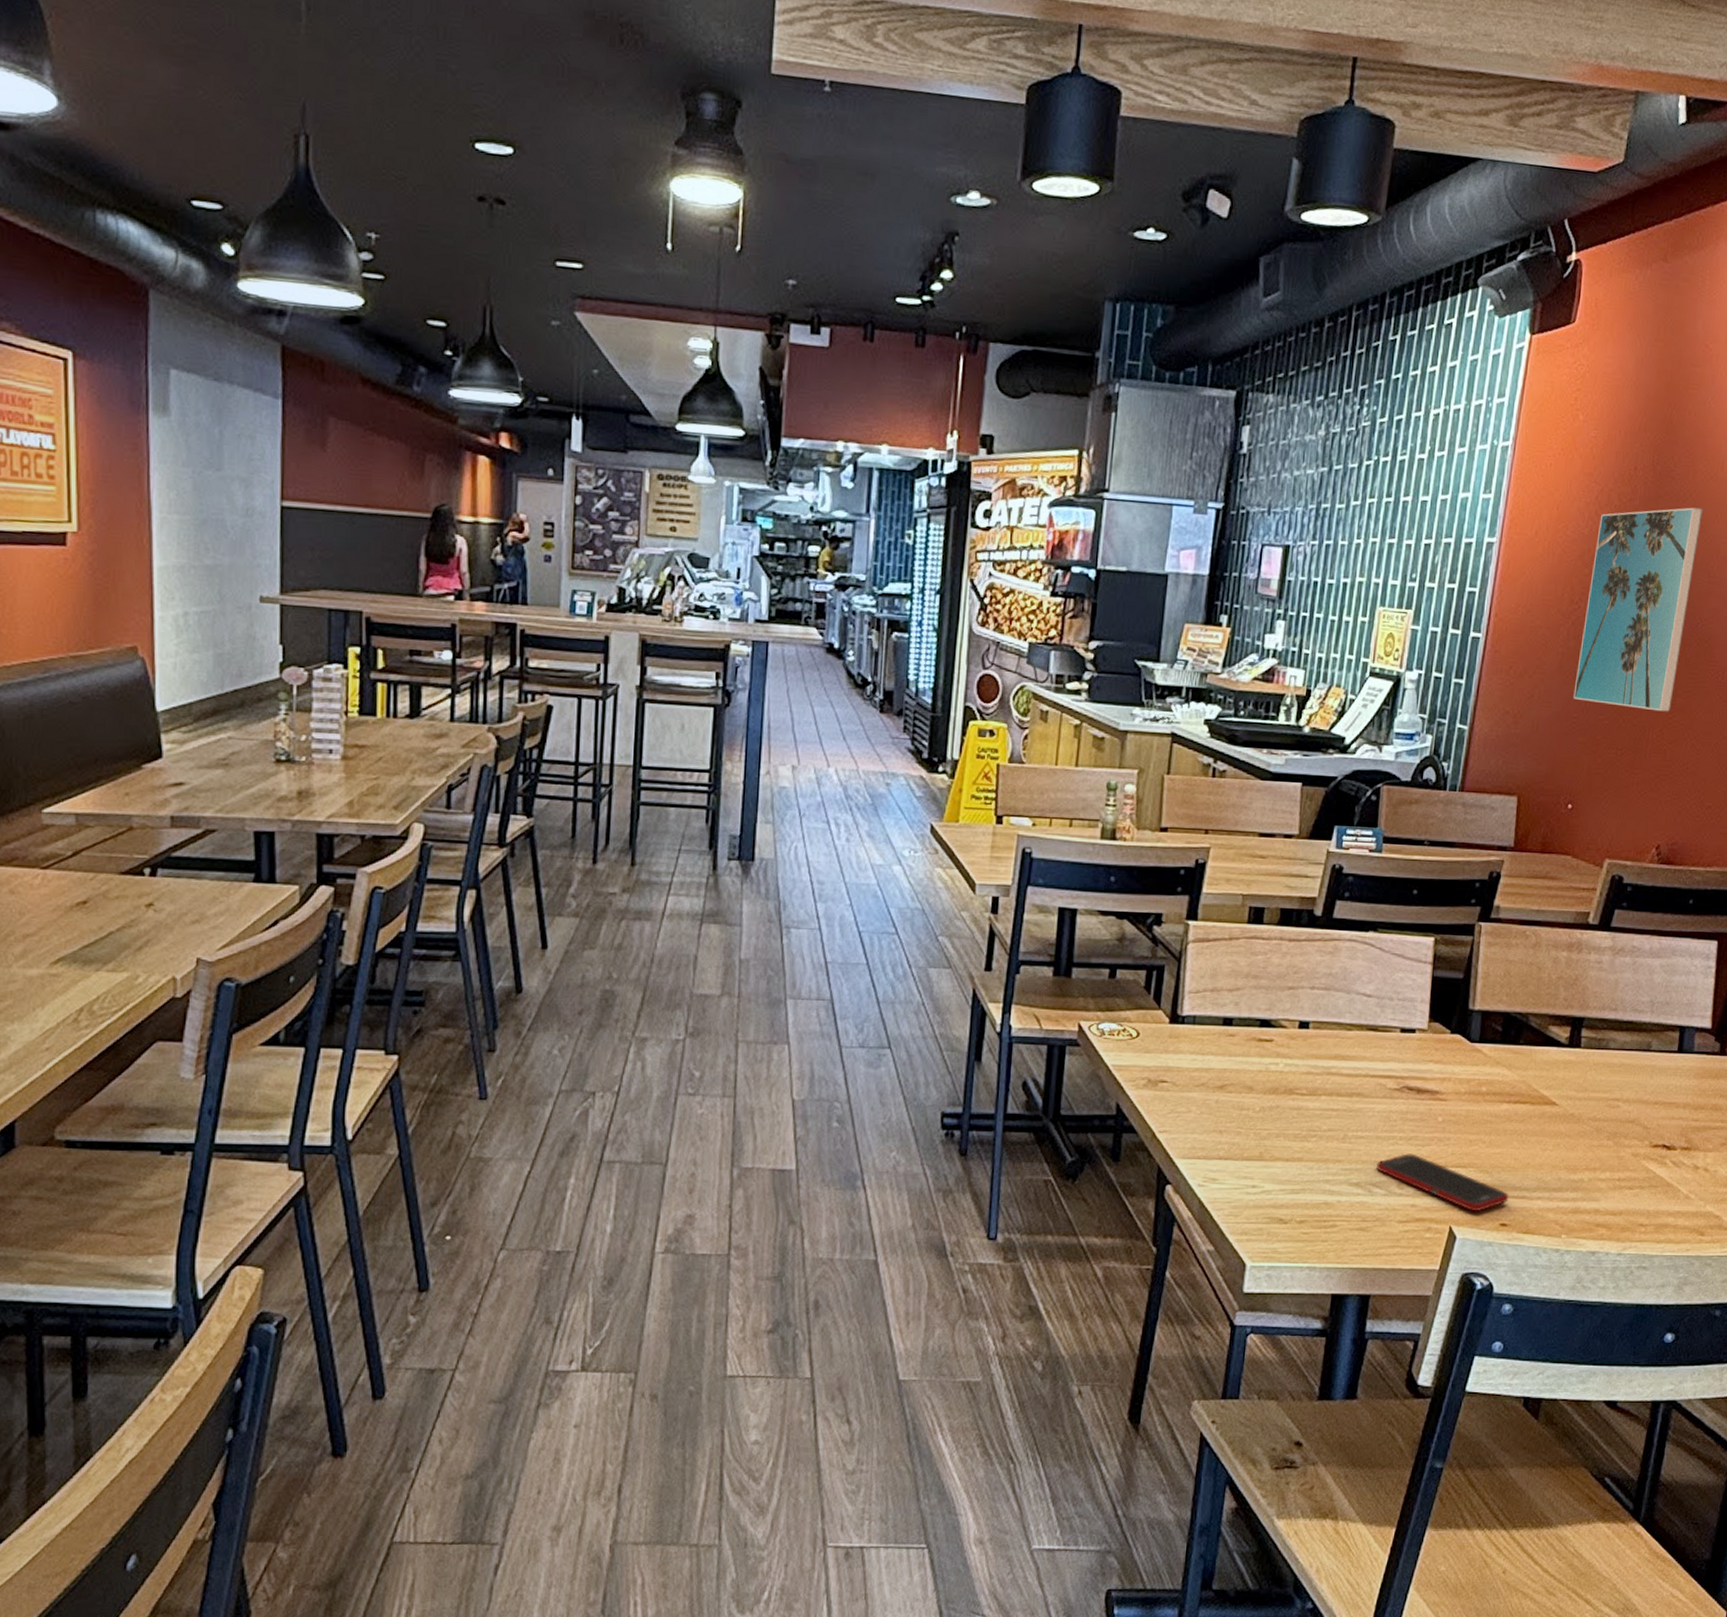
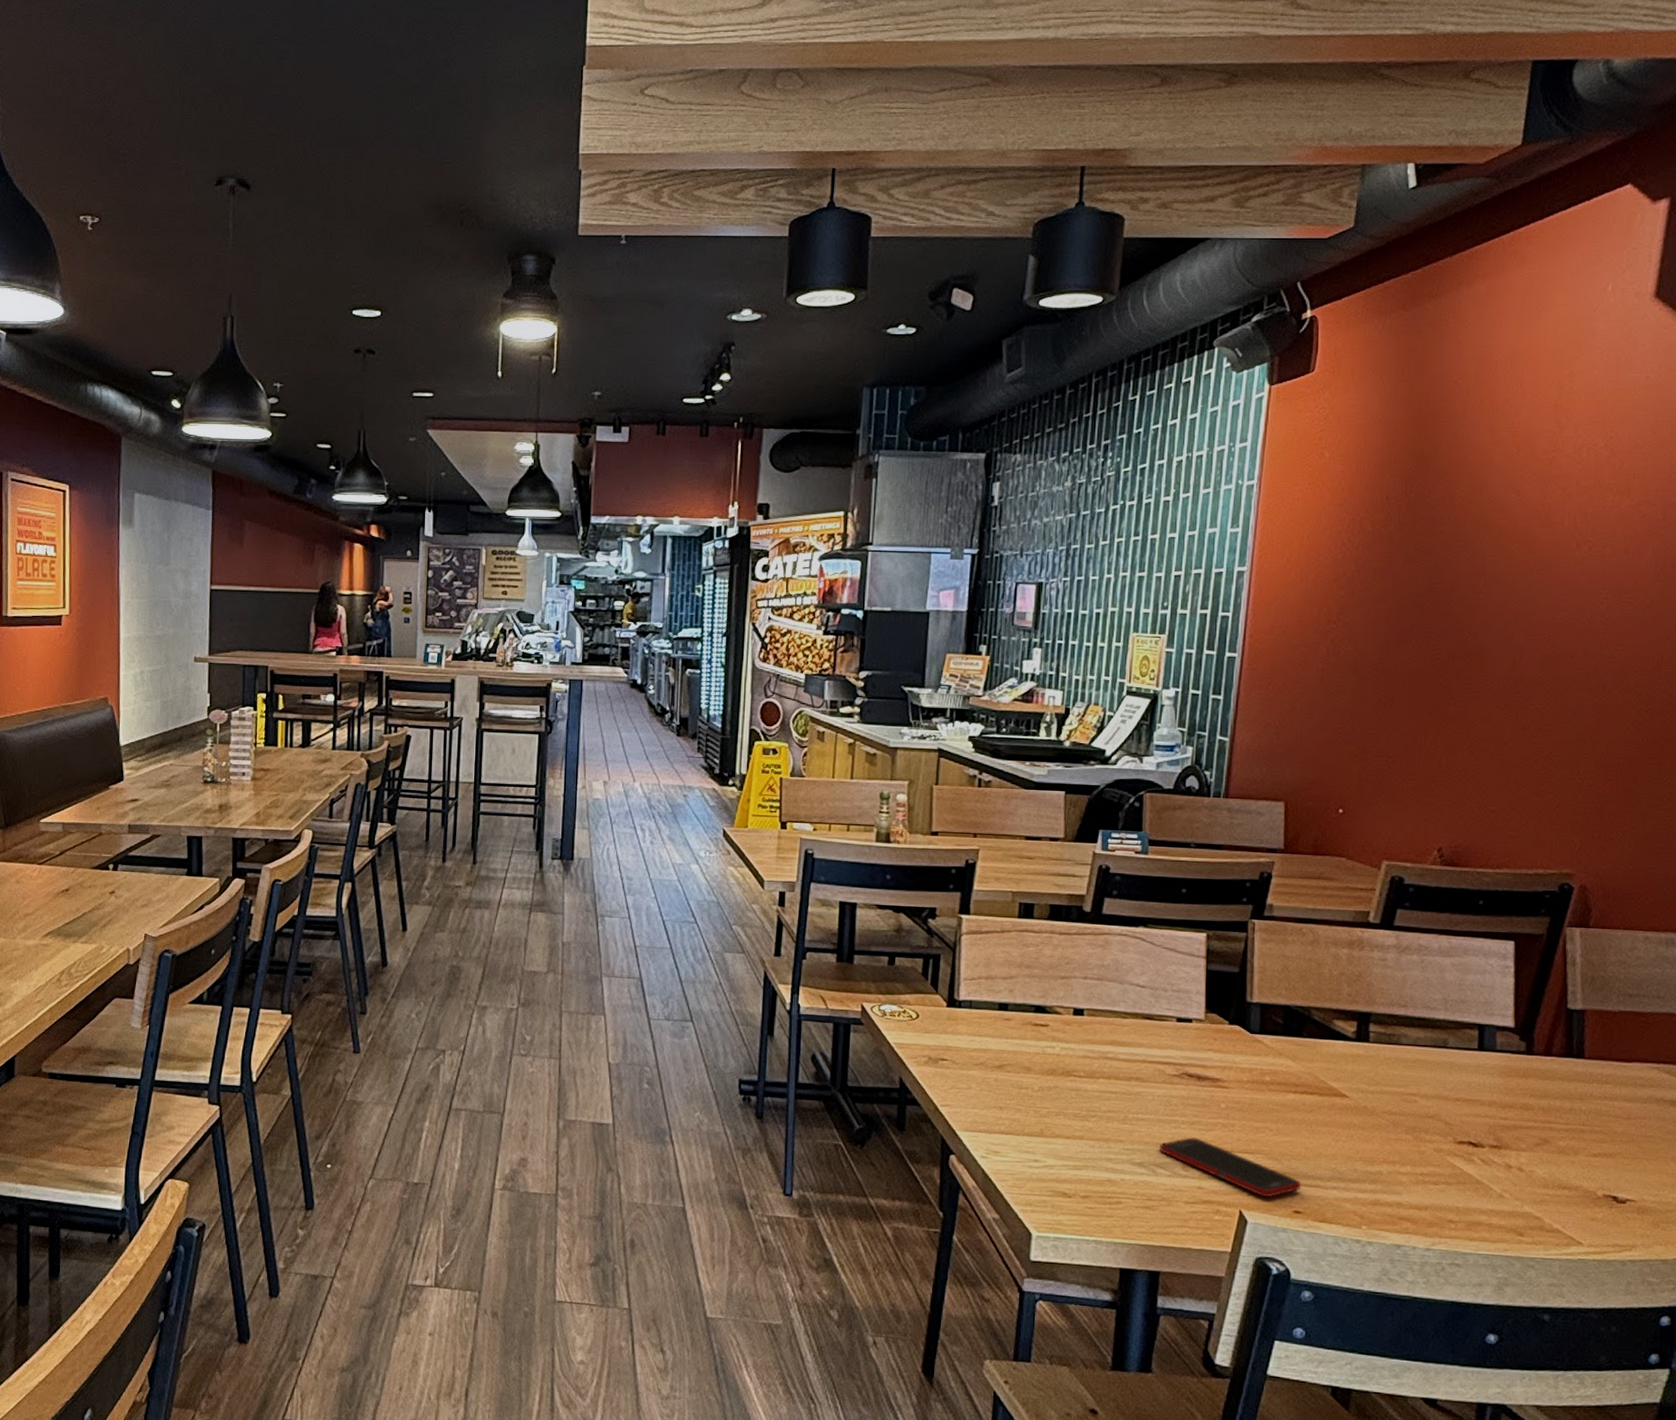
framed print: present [1573,507,1703,712] -> none [1337,529,1464,721]

